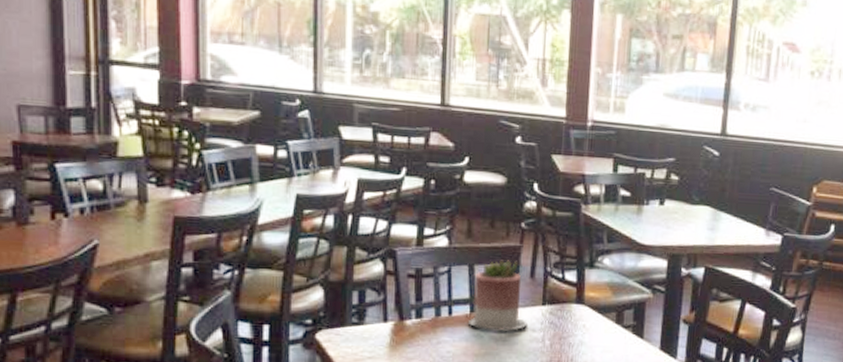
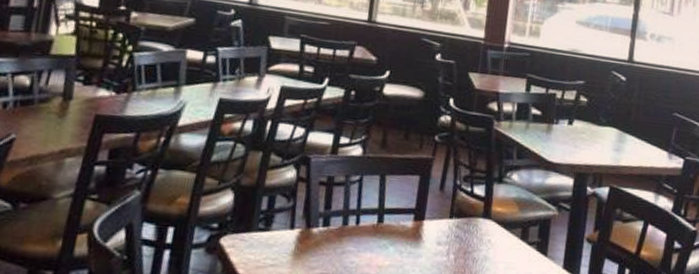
succulent planter: present [469,259,528,331] -> none [375,171,434,243]

